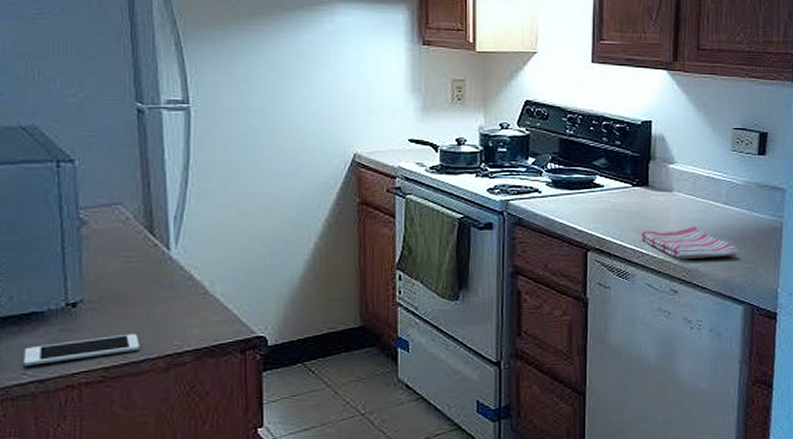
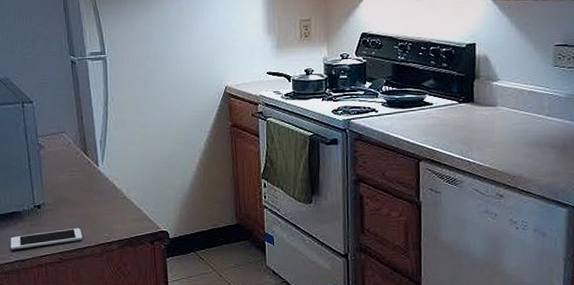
dish towel: present [641,226,738,258] -> none [468,137,561,166]

